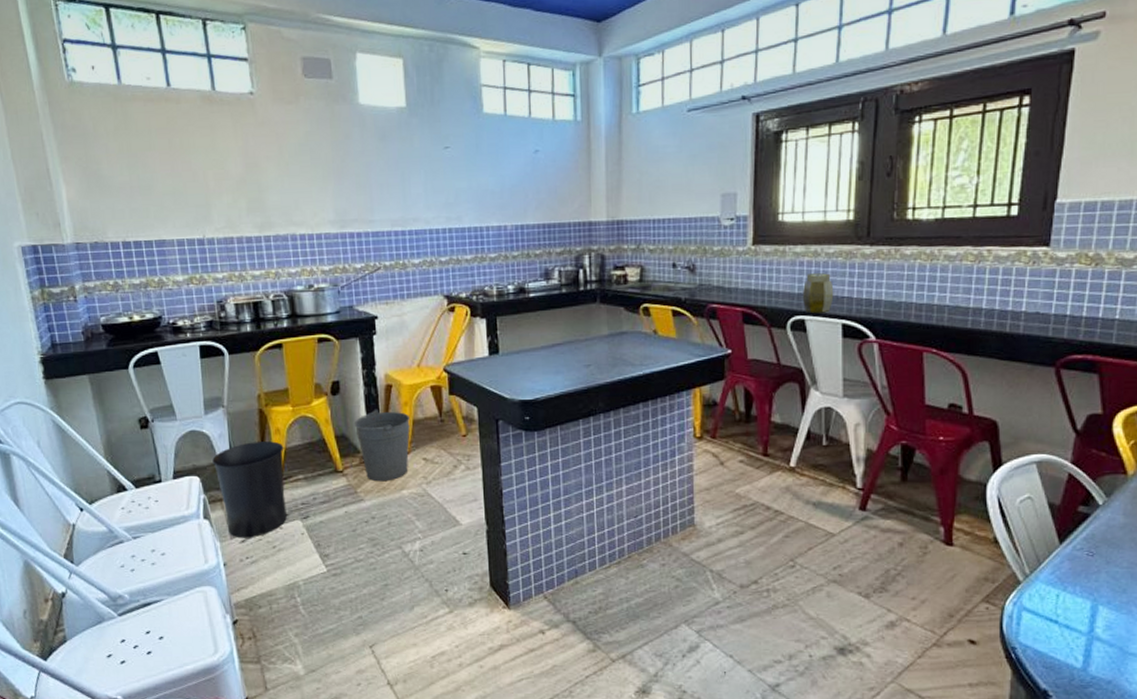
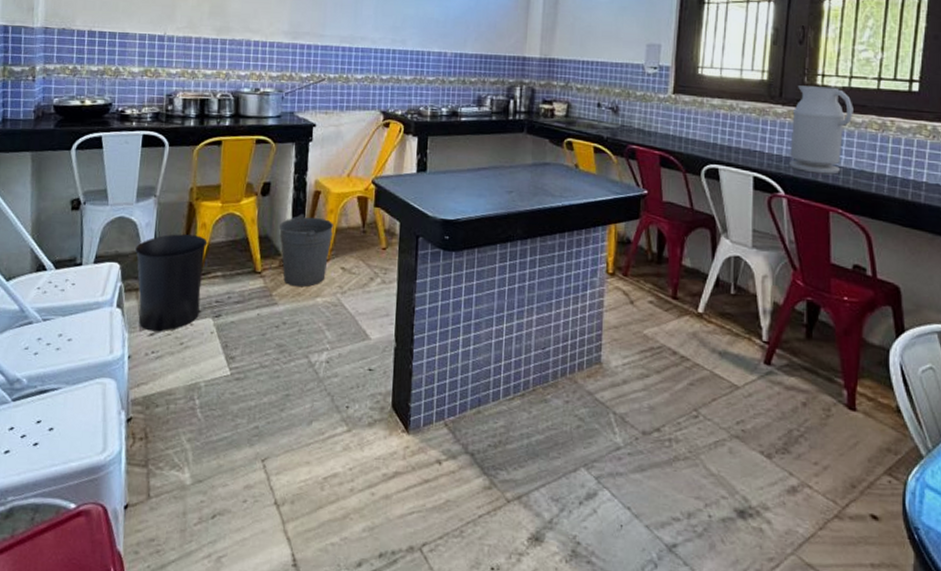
jar: present [802,273,834,314] -> none [716,126,747,165]
water jug: none [880,220,947,314] -> present [789,85,853,175]

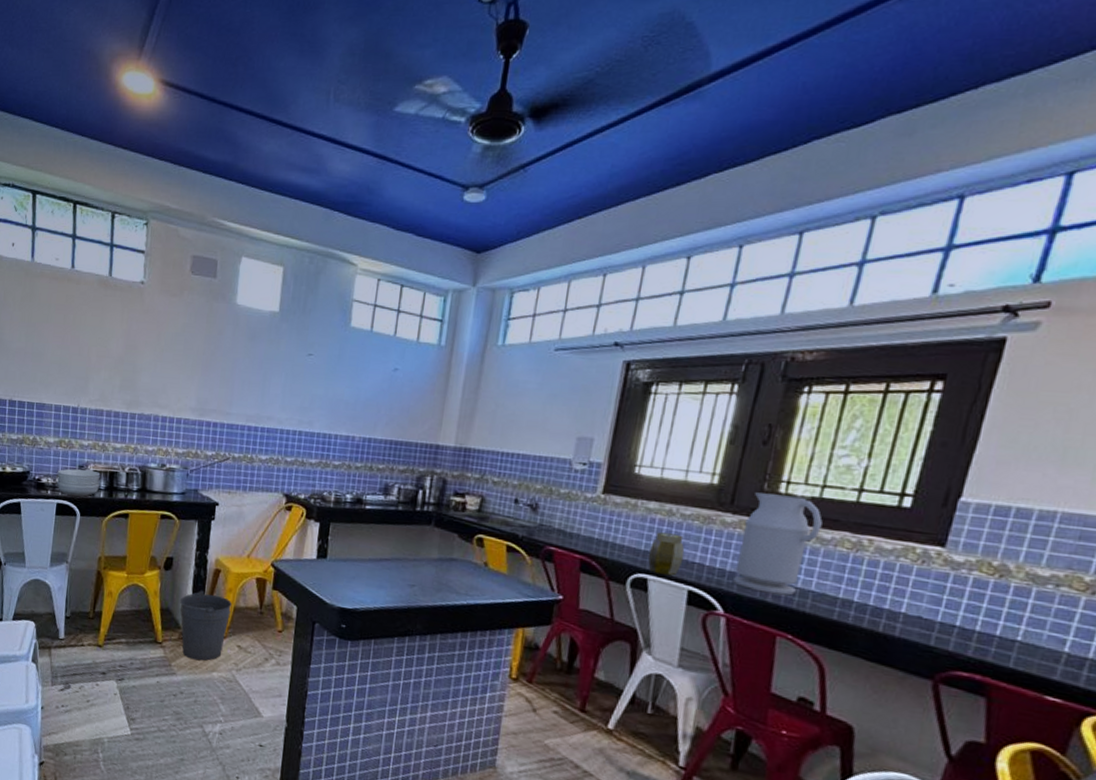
waste bin: present [135,234,208,332] -> none [49,599,113,688]
bowl: none [143,98,190,127] -> present [57,468,101,498]
jar: none [716,126,747,165] -> present [648,532,685,576]

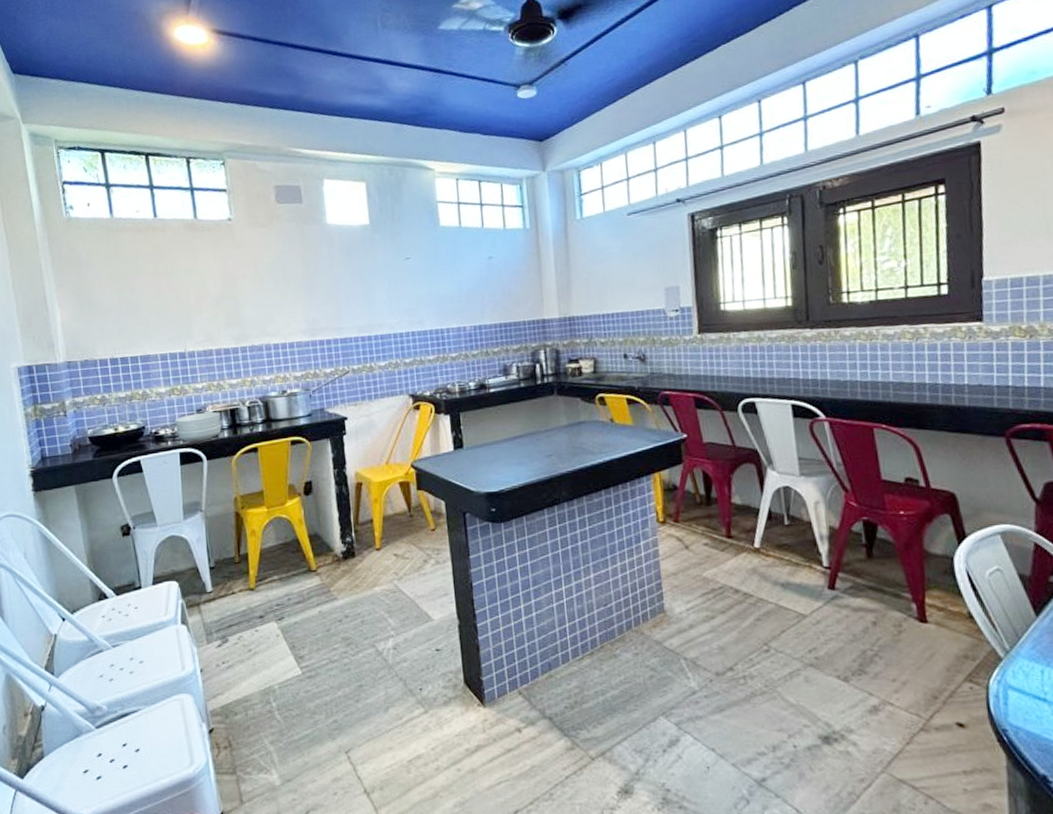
bucket: present [179,590,232,661] -> none [326,507,381,580]
jar: present [648,532,685,576] -> none [750,356,781,396]
water jug: present [733,492,823,596] -> none [822,302,884,393]

